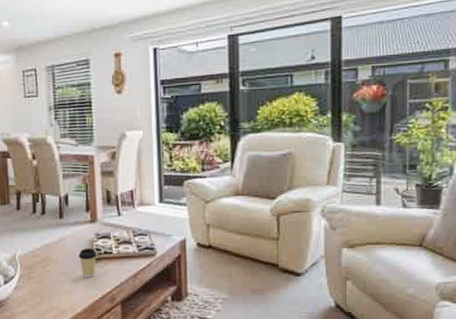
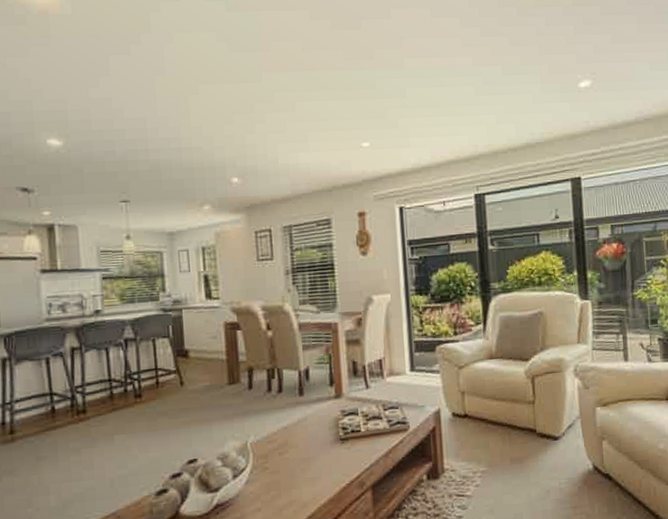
coffee cup: present [78,248,97,278] -> none [321,427,343,462]

